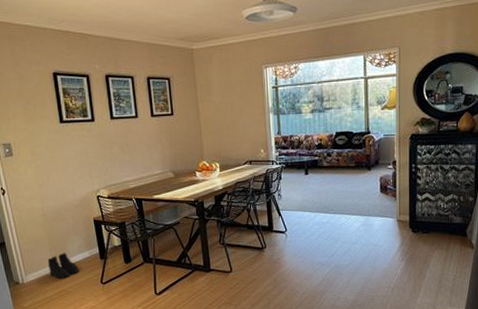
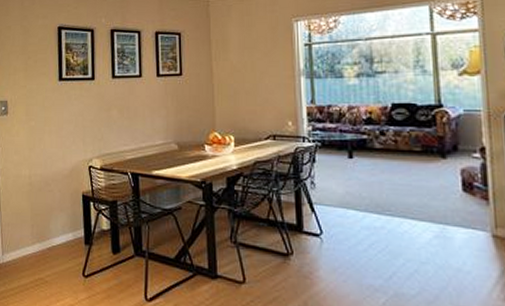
boots: present [47,252,79,279] -> none [27,231,60,264]

